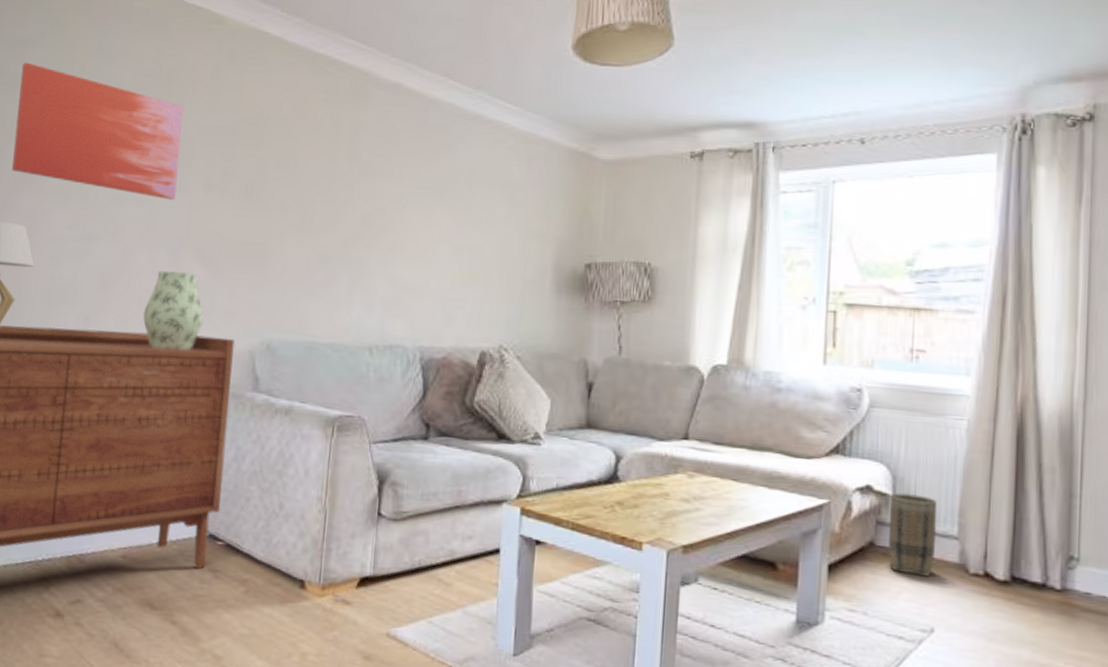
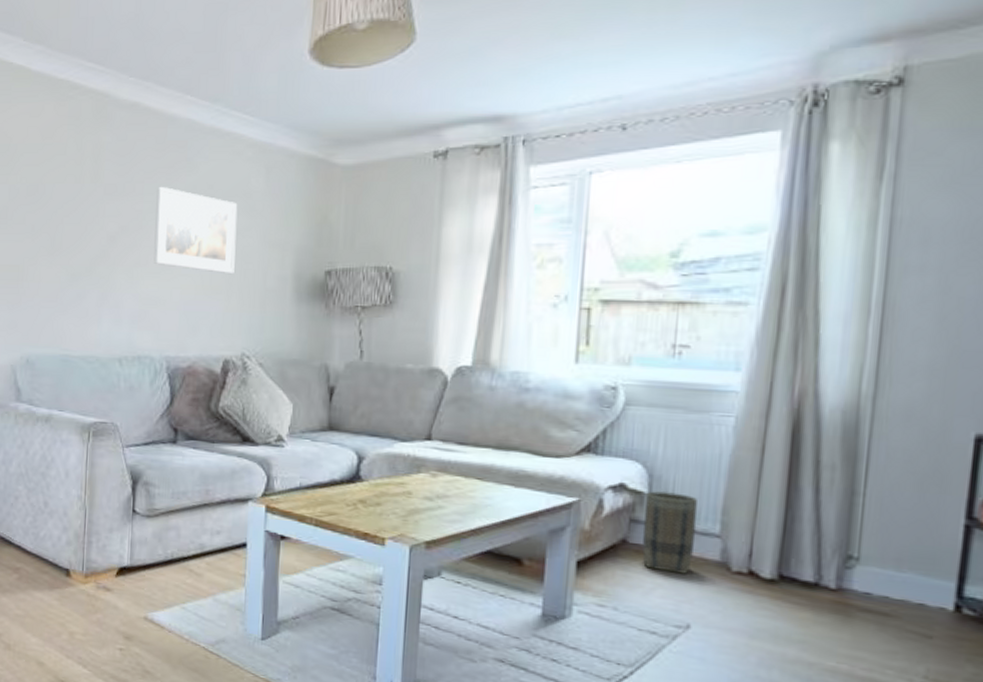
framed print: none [410,169,499,262] -> present [153,186,238,273]

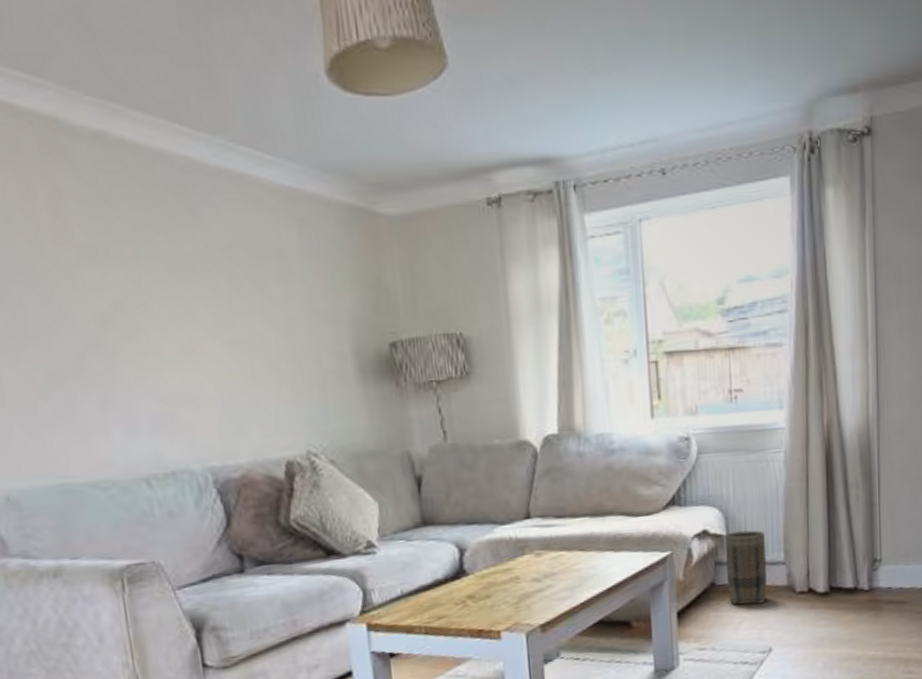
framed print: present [153,186,238,273] -> none [155,246,280,356]

